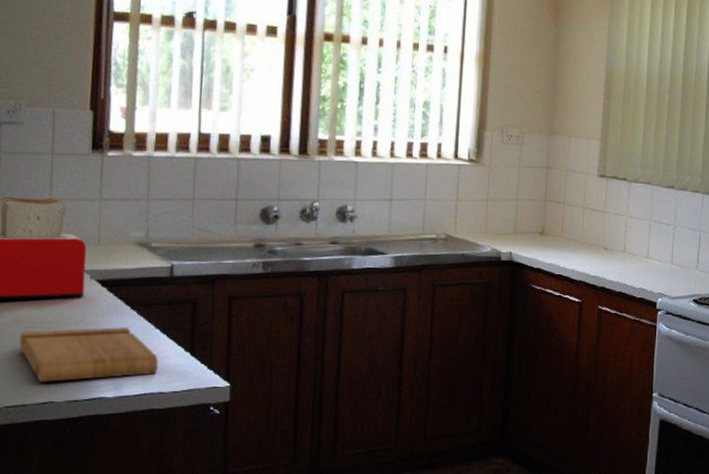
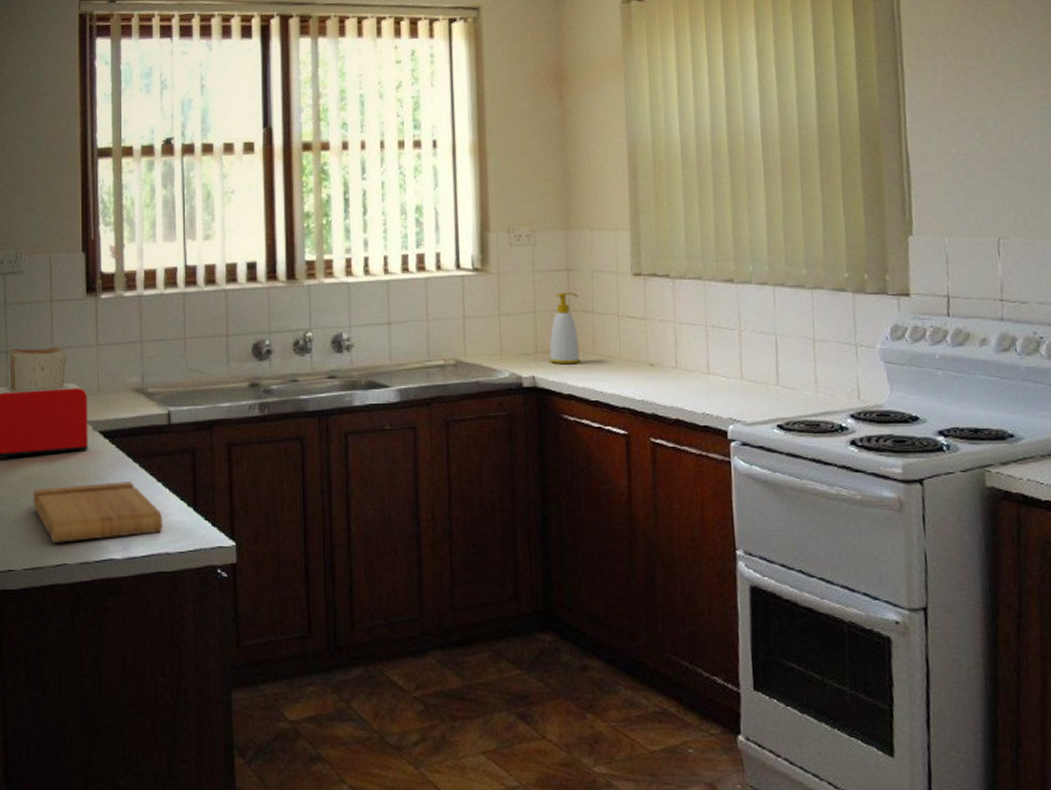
soap bottle: none [525,185,554,245] -> present [549,292,580,365]

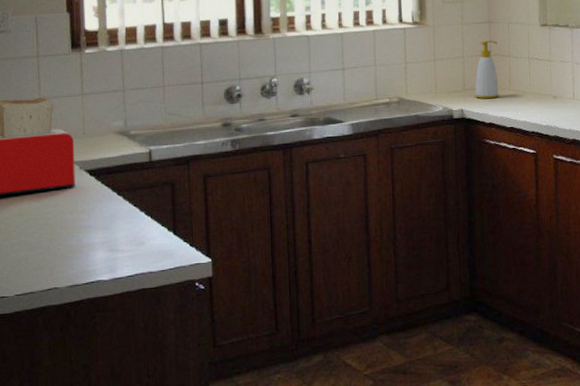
cutting board: present [32,481,163,543] -> none [22,212,146,270]

